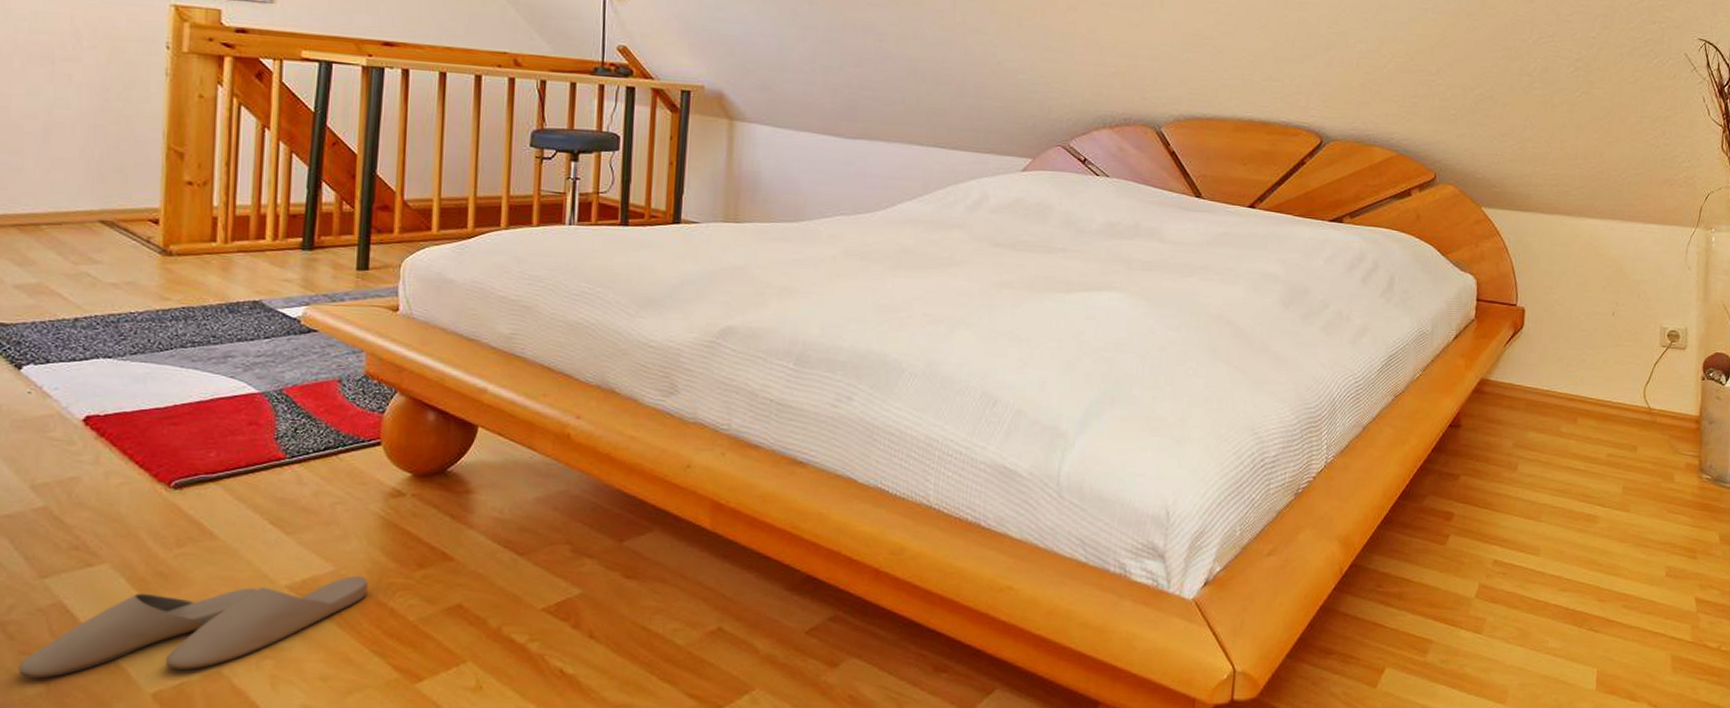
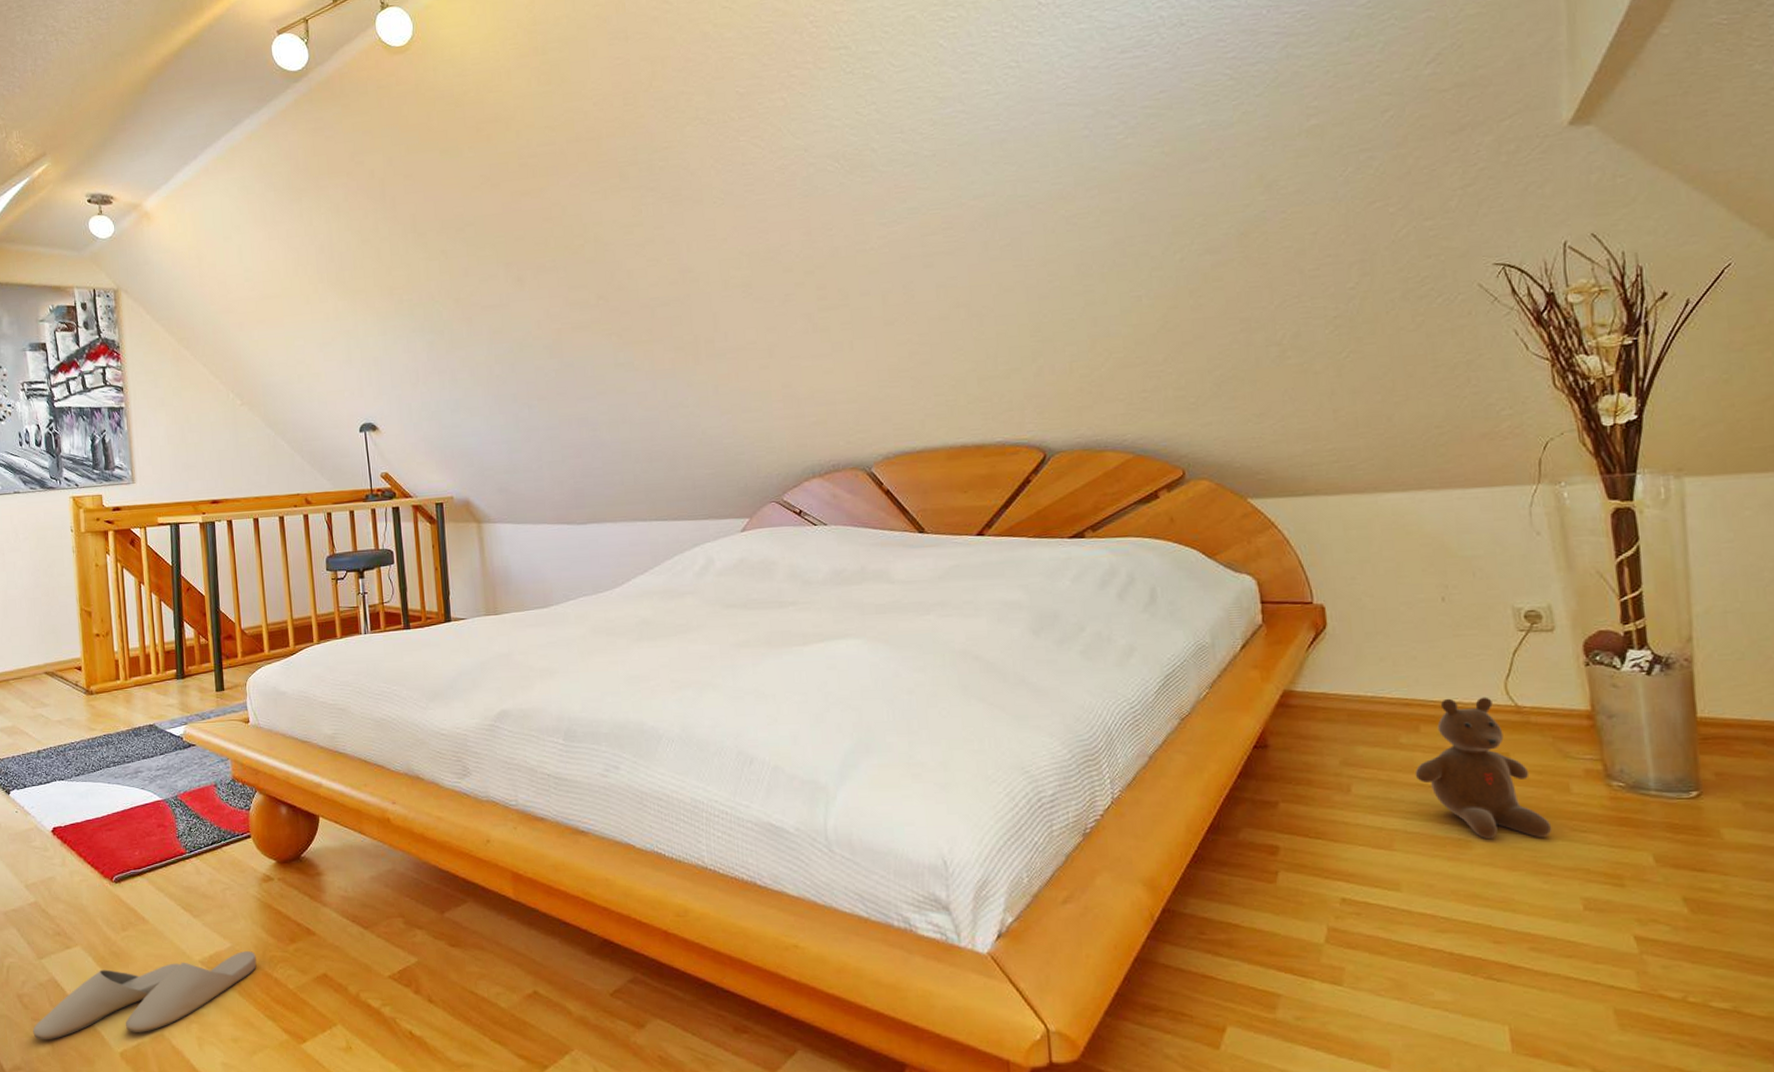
stuffed bear: none [1567,397,1656,516] -> present [1414,697,1552,838]

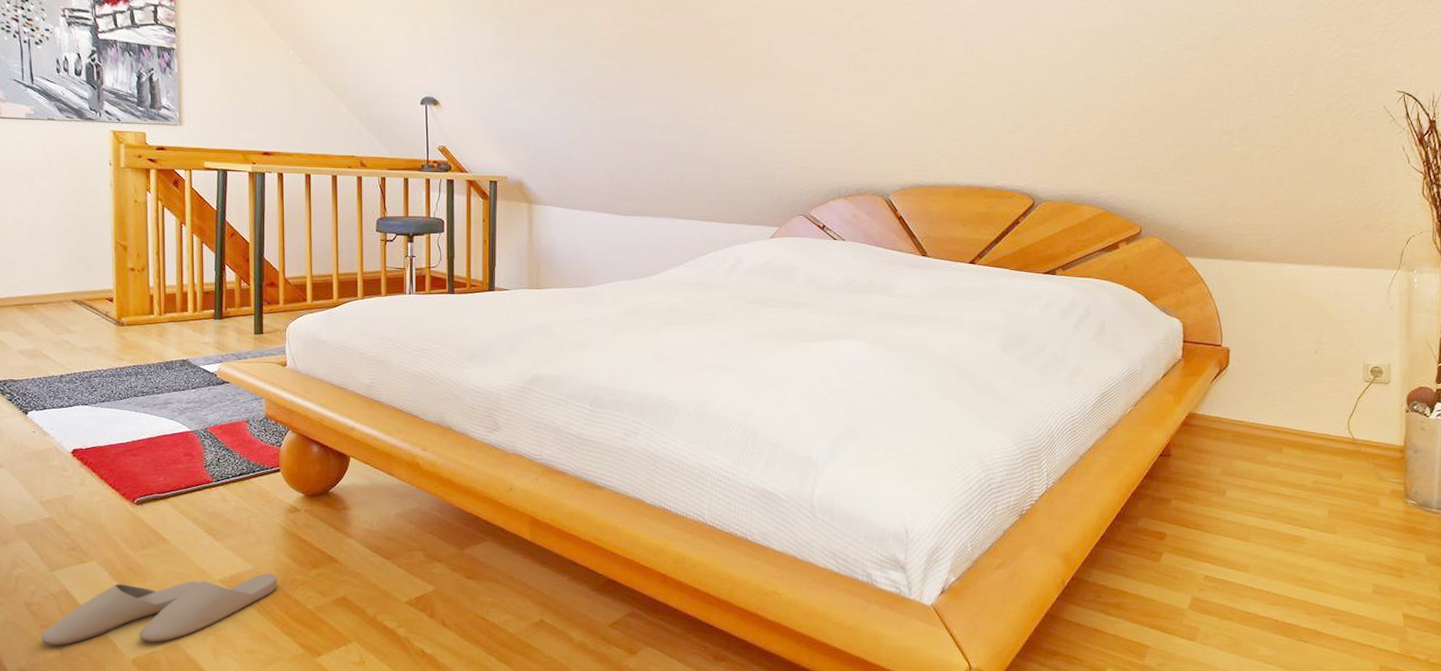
stuffed bear: present [1414,697,1552,838] -> none [1273,429,1362,538]

